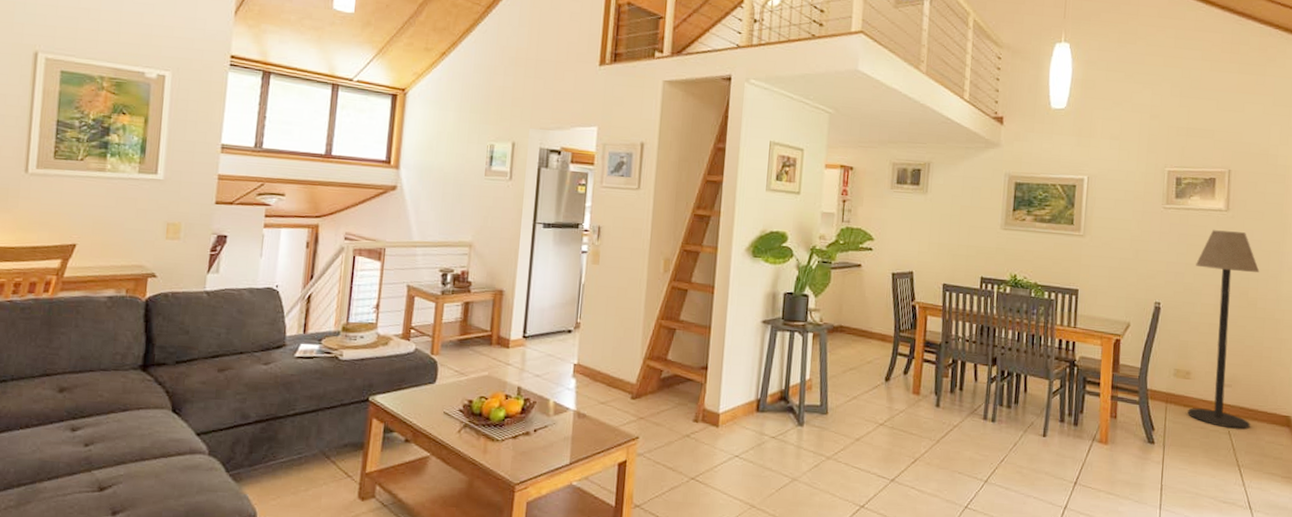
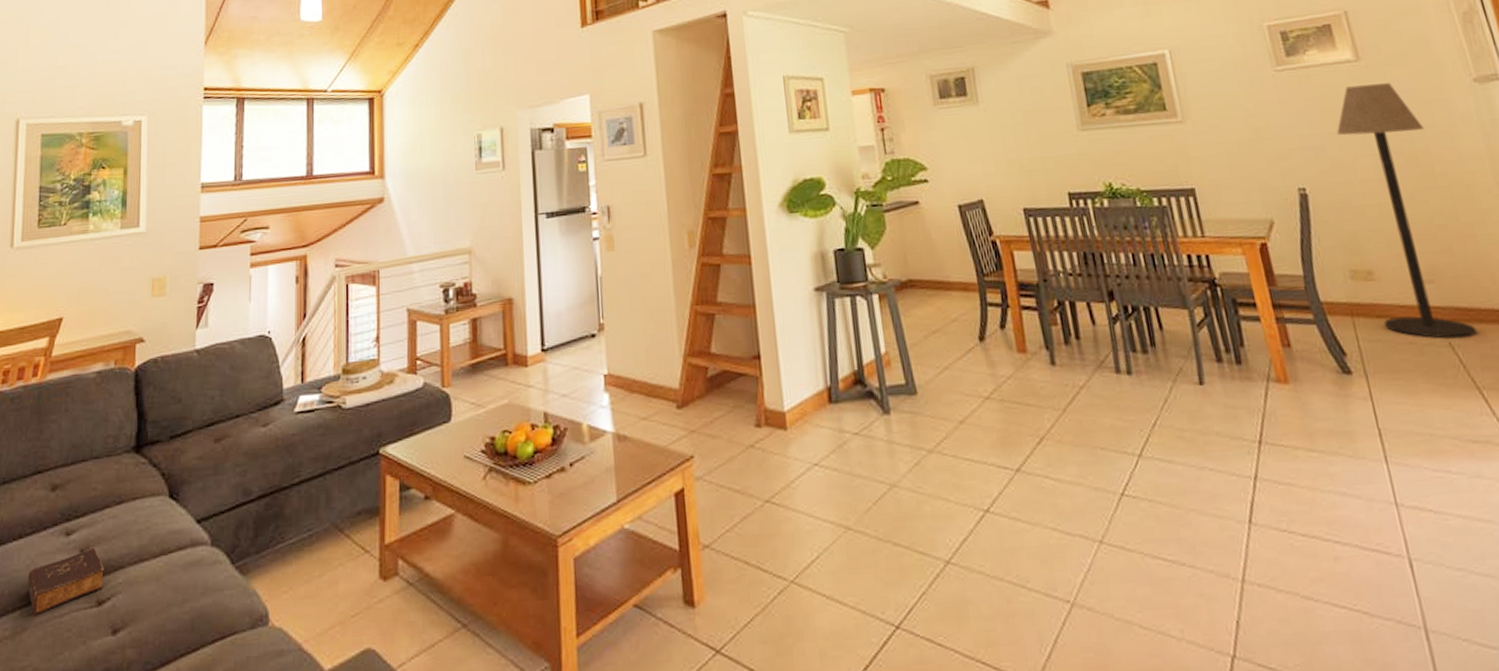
book: none [32,443,107,492] -> present [27,547,104,615]

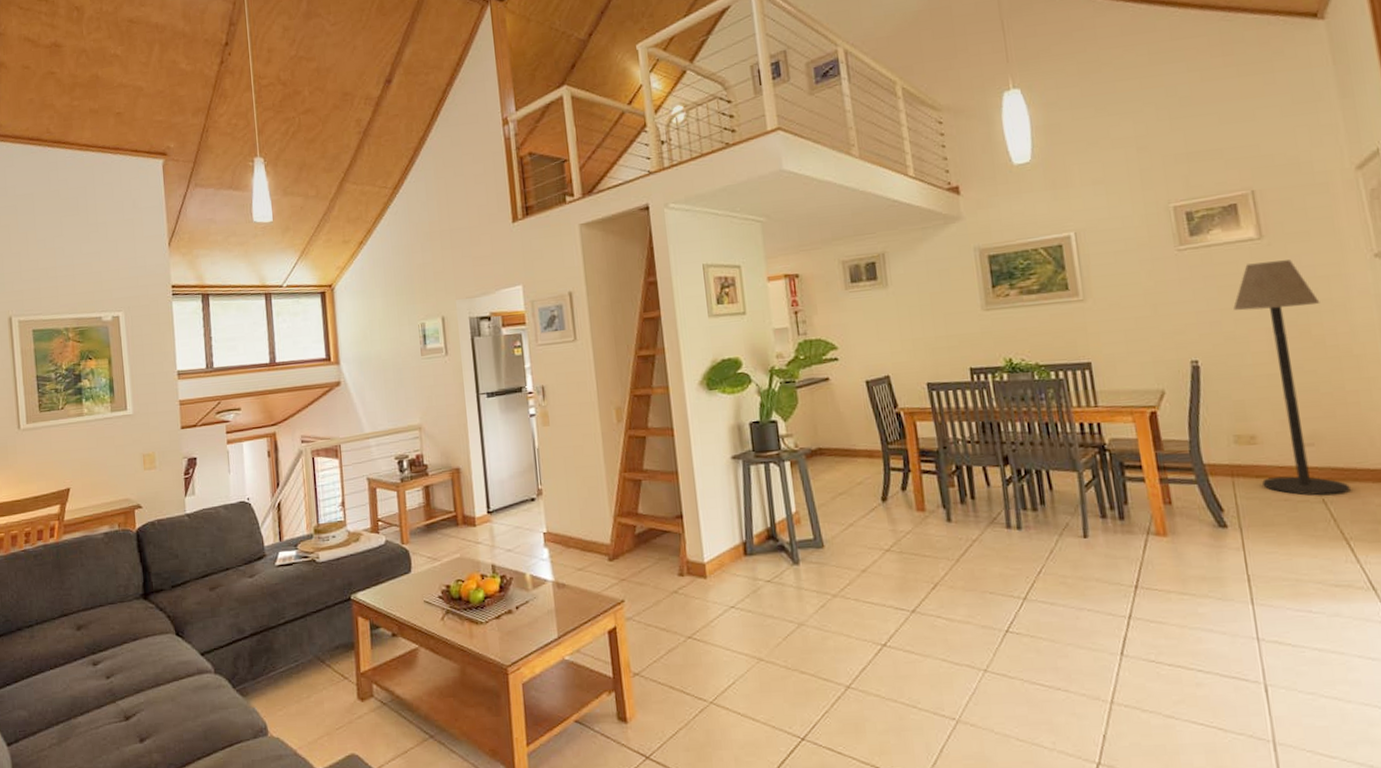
book: present [27,547,104,615] -> none [65,674,129,727]

